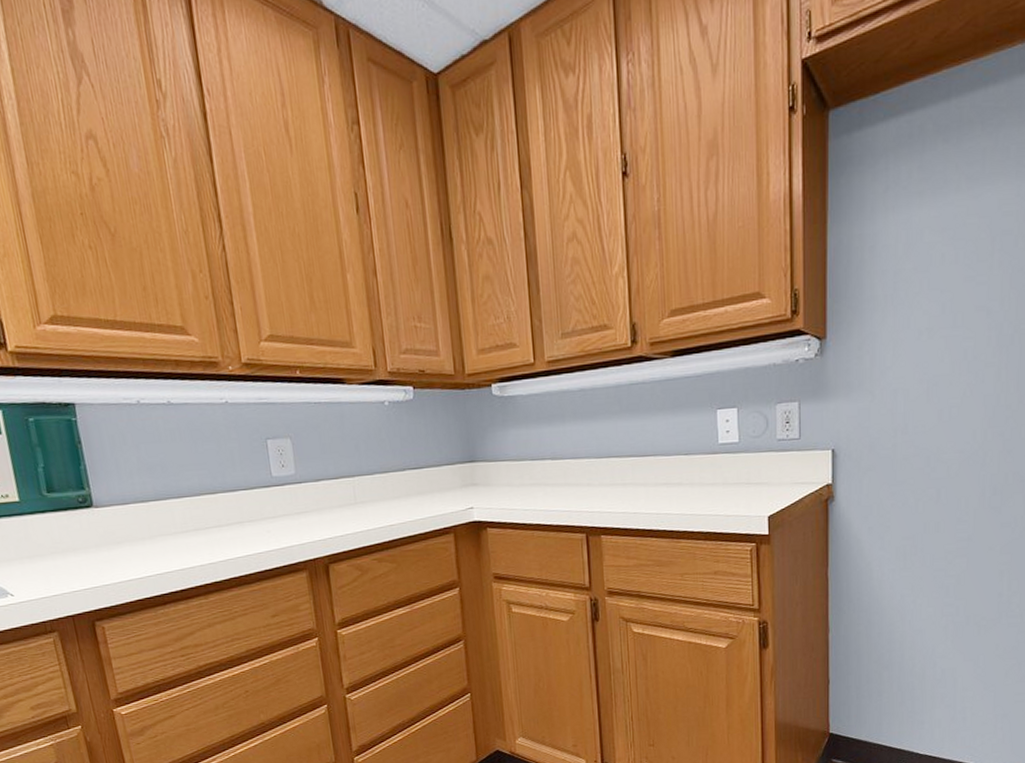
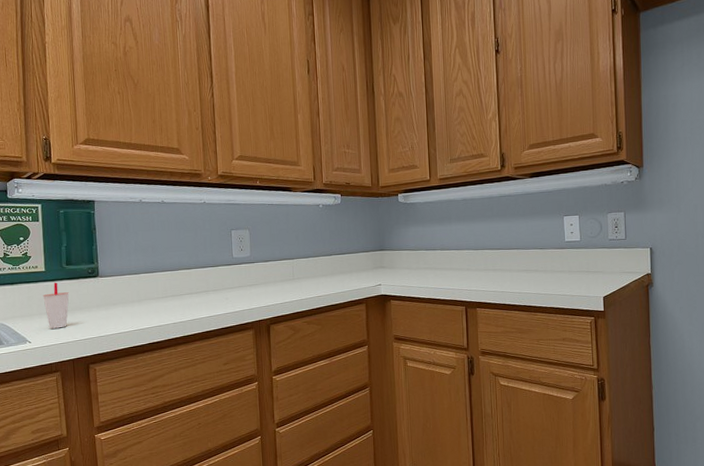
cup: none [21,516,59,577] -> present [43,282,69,329]

